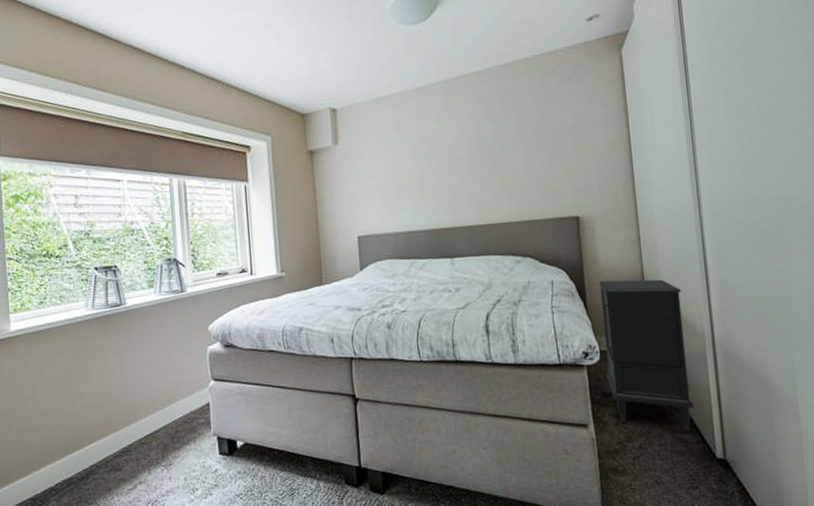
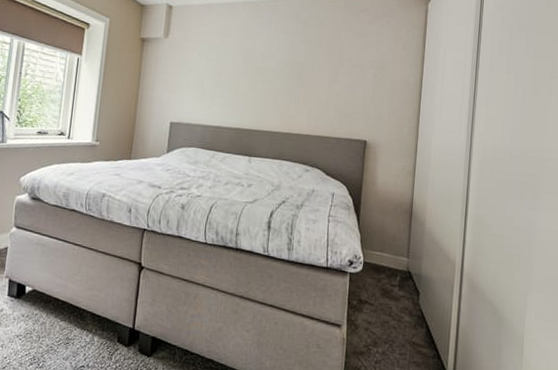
nightstand: present [598,279,694,432] -> none [365,201,442,346]

